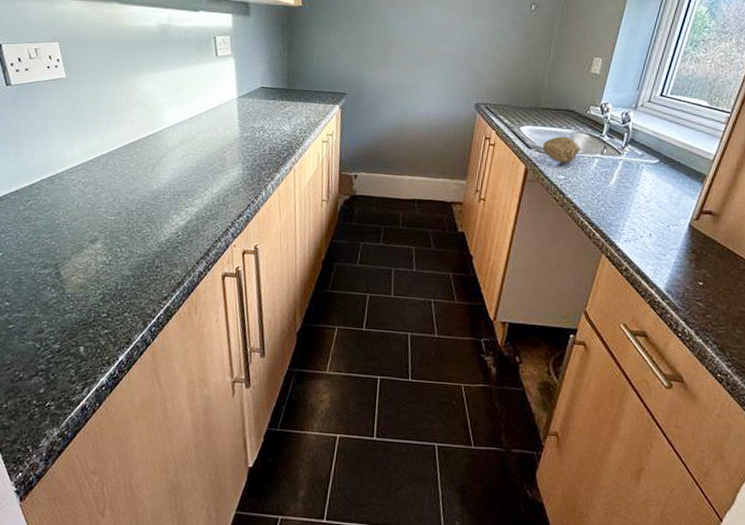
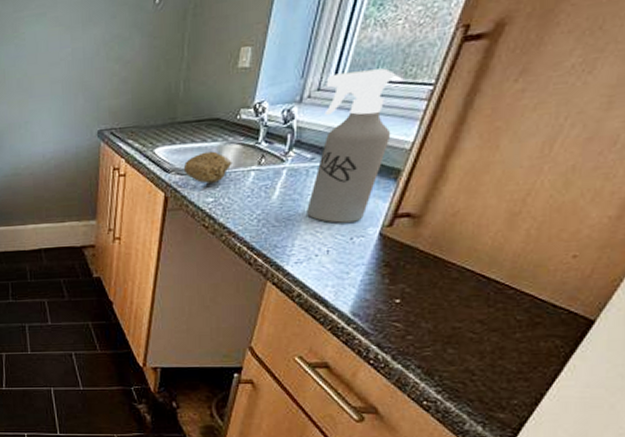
spray bottle: none [636,91,705,213] -> present [307,68,397,223]

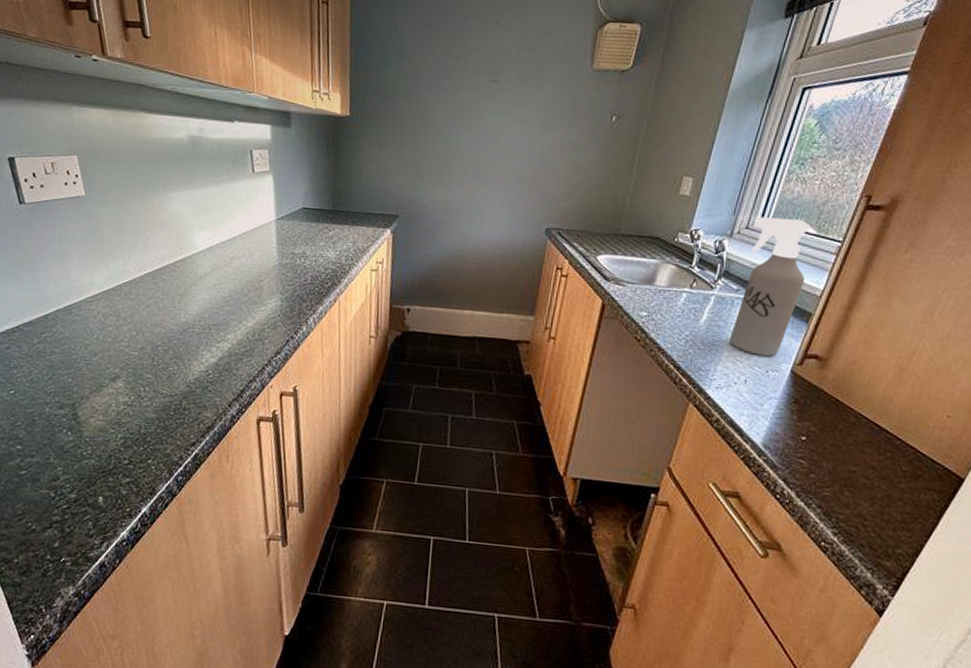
sponge: present [183,151,232,184] -> none [622,267,667,298]

